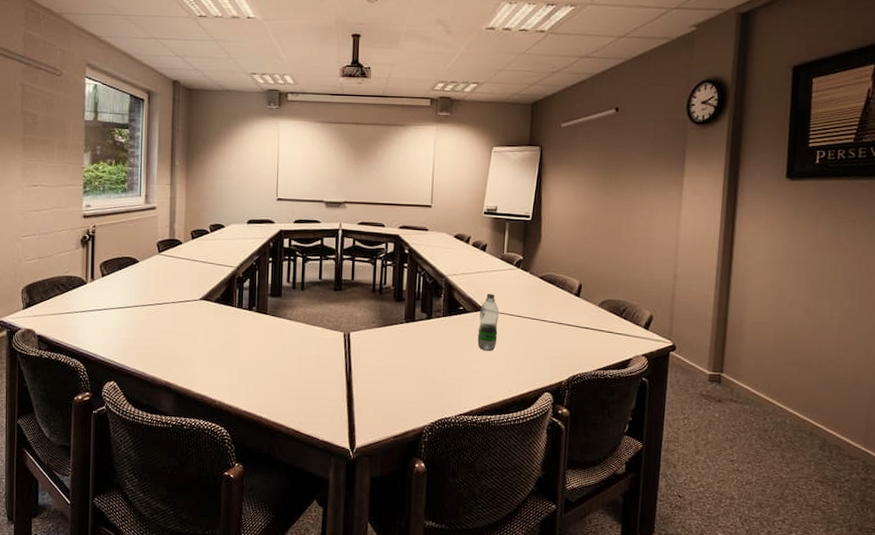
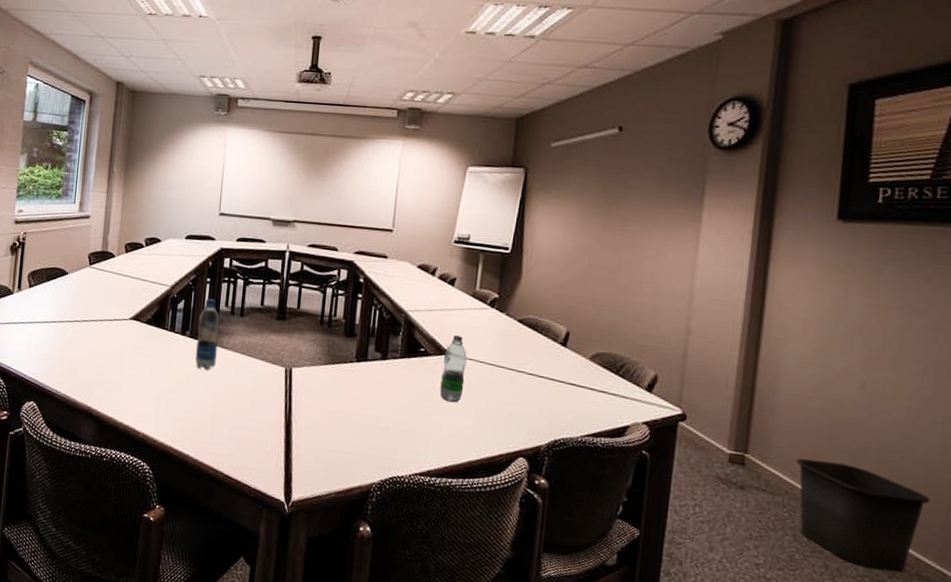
bottle: none [262,276,283,341] -> present [195,298,220,371]
waste bin: none [759,373,856,455] -> present [796,458,929,573]

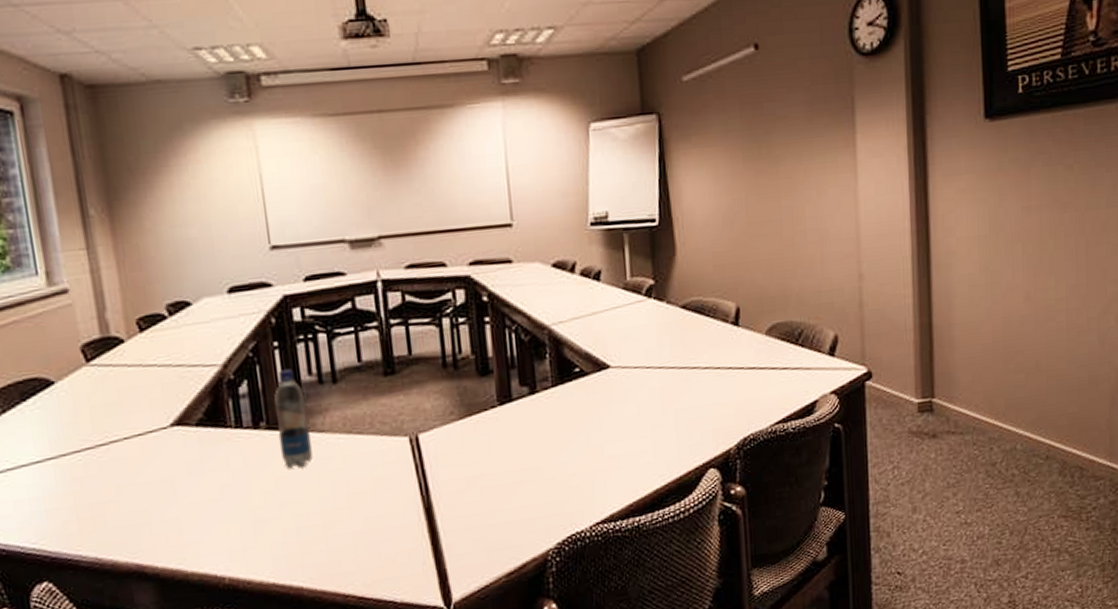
bottle: present [439,335,467,403] -> none [604,342,634,426]
waste bin: present [796,458,929,573] -> none [979,383,1095,484]

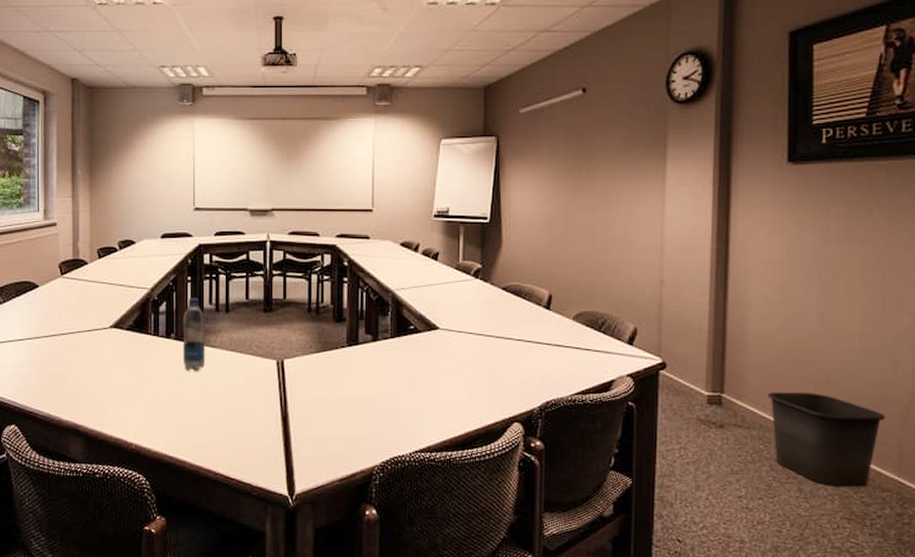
waste bin: none [979,383,1095,484] -> present [767,392,885,487]

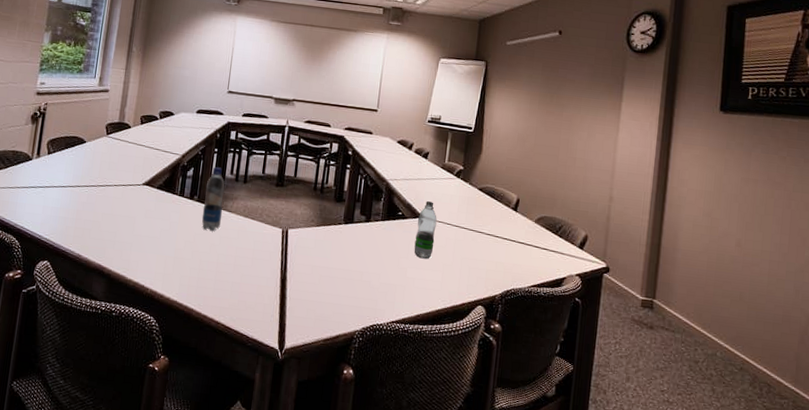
bottle: none [432,310,456,377] -> present [414,201,437,259]
waste bin: present [767,392,885,487] -> none [691,302,786,393]

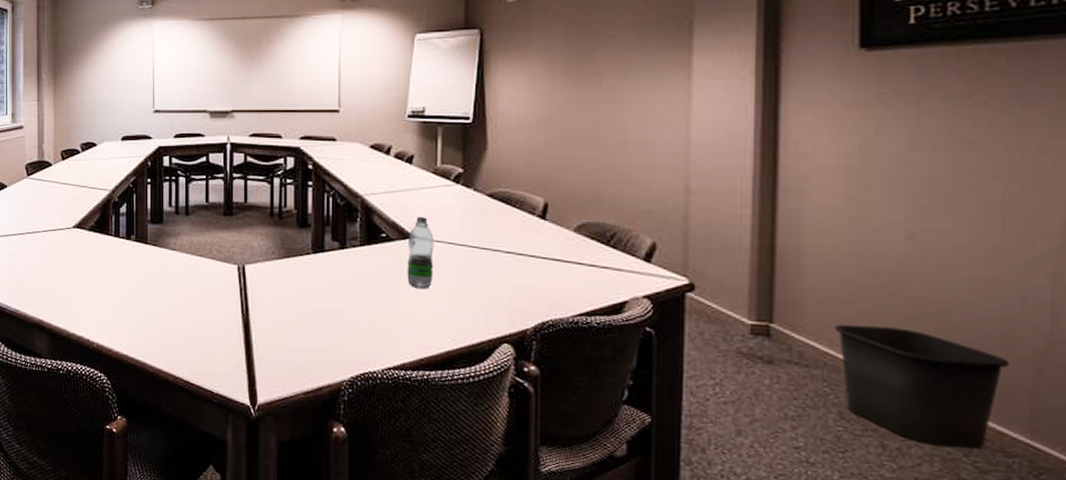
bottle: present [202,167,225,232] -> none [142,200,166,274]
waste bin: none [691,302,786,393] -> present [834,324,1009,449]

